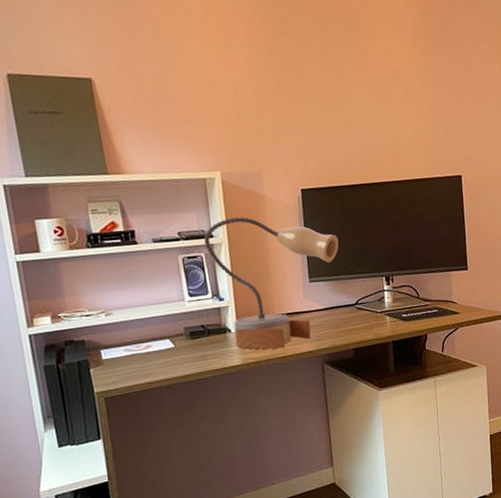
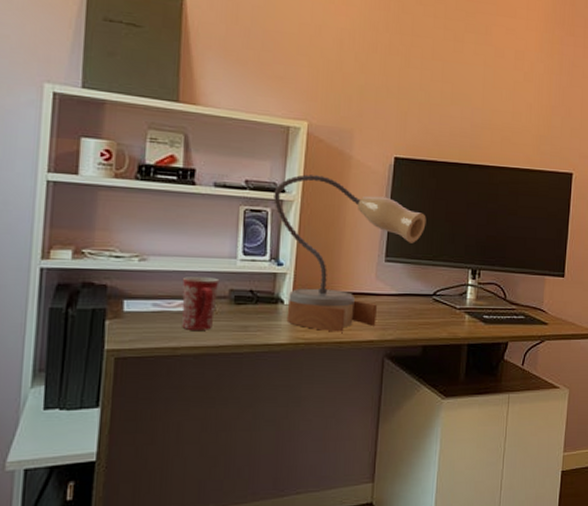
mug: none [143,320,177,367] -> present [182,276,220,330]

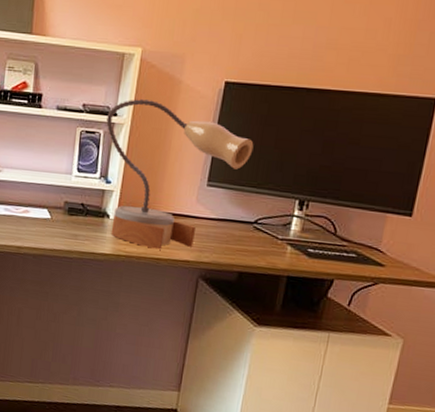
mug: present [182,276,220,330] -> none [25,187,57,235]

